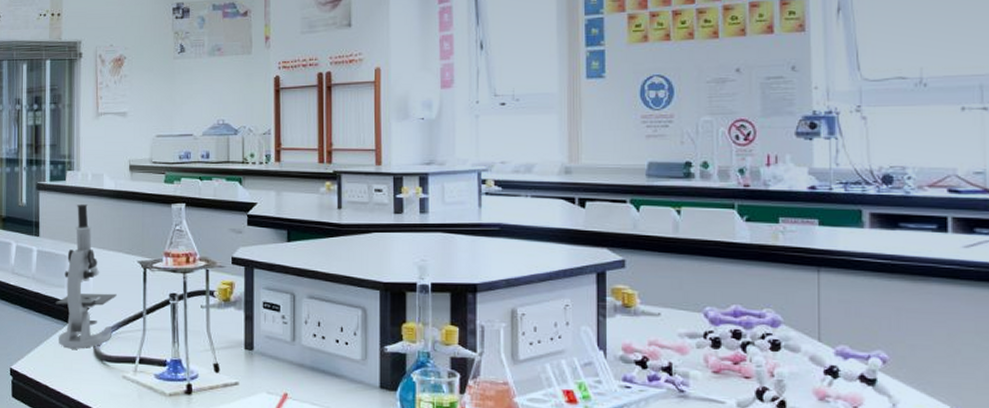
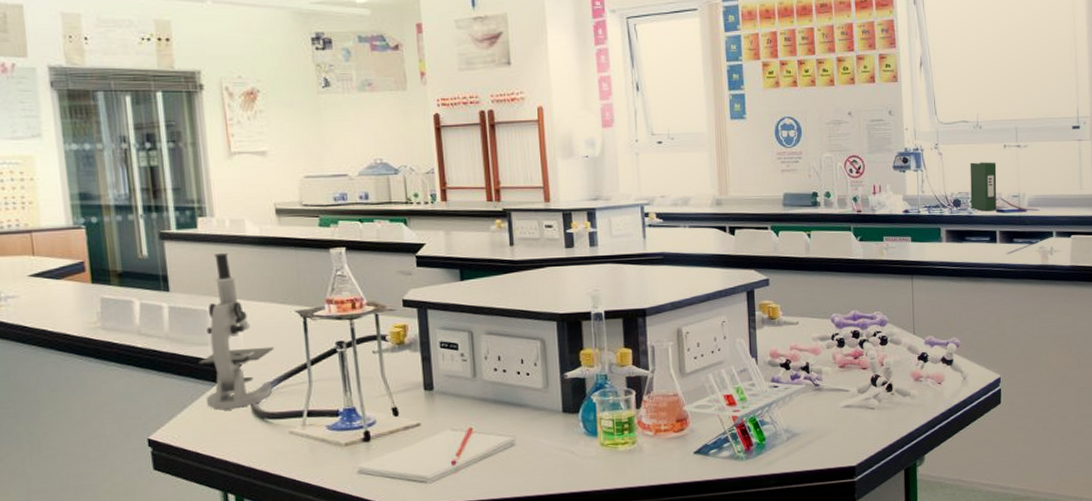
binder: none [908,128,950,192] -> present [970,162,997,212]

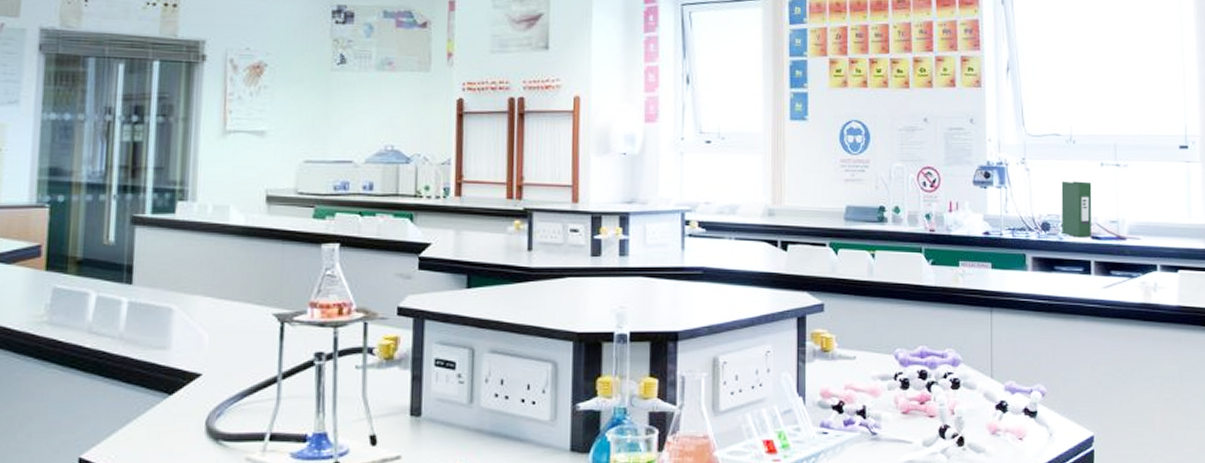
microscope: present [199,252,274,410] -> none [153,242,242,428]

